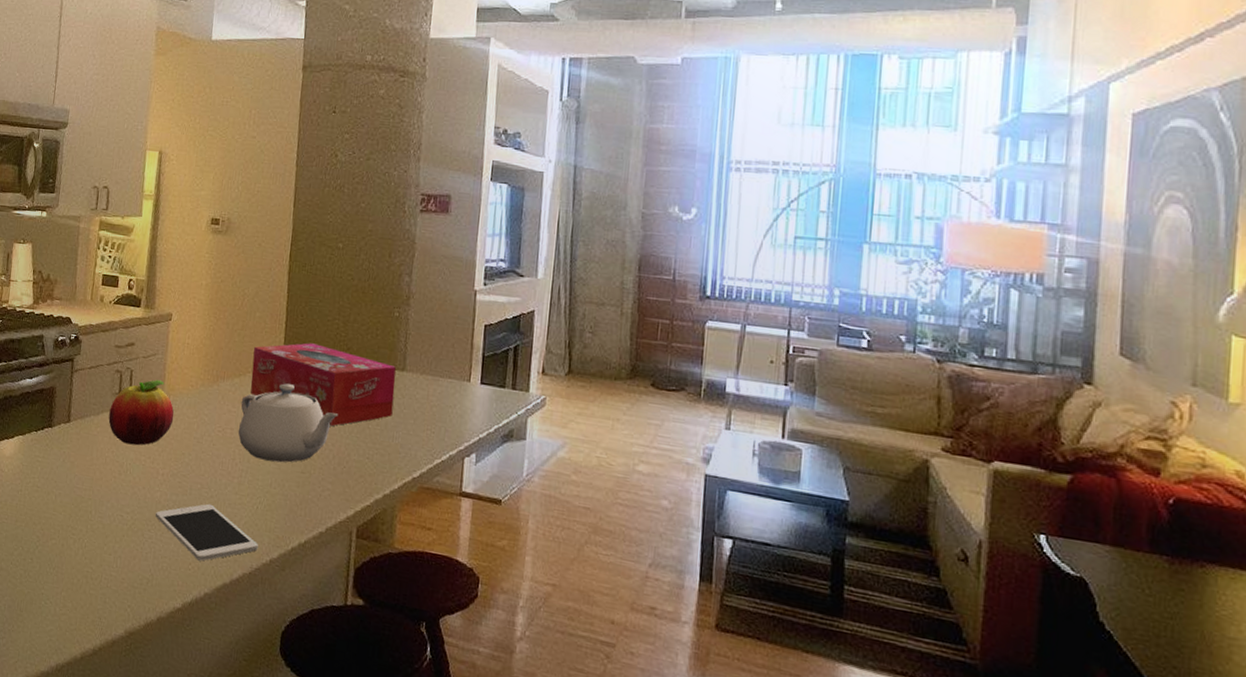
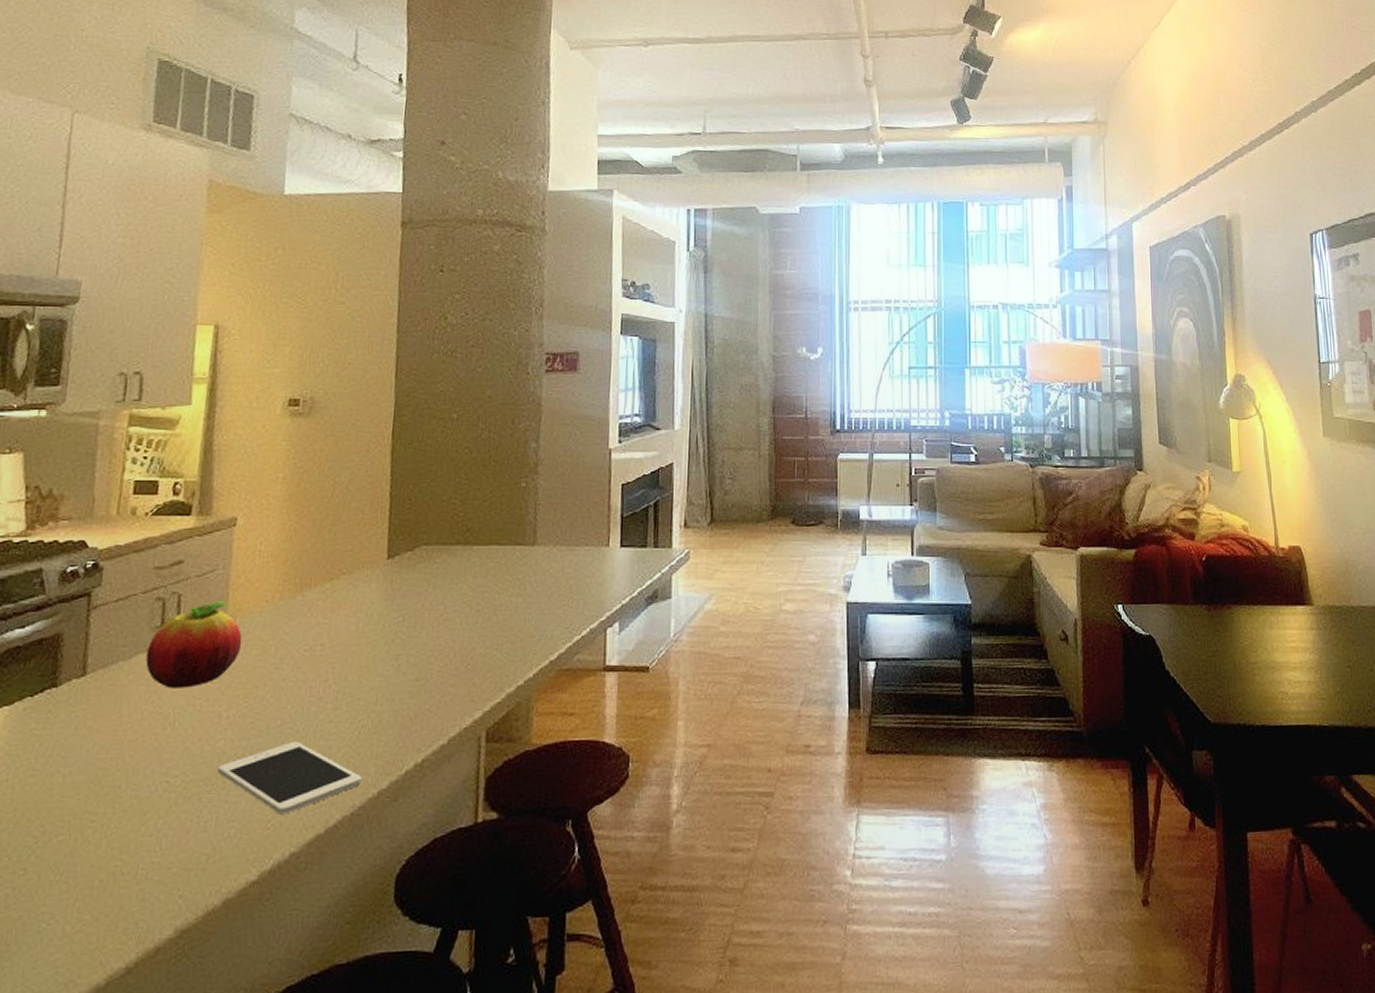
teapot: present [238,383,339,463] -> none [331,580,459,674]
tissue box: present [250,343,396,427] -> none [346,529,526,621]

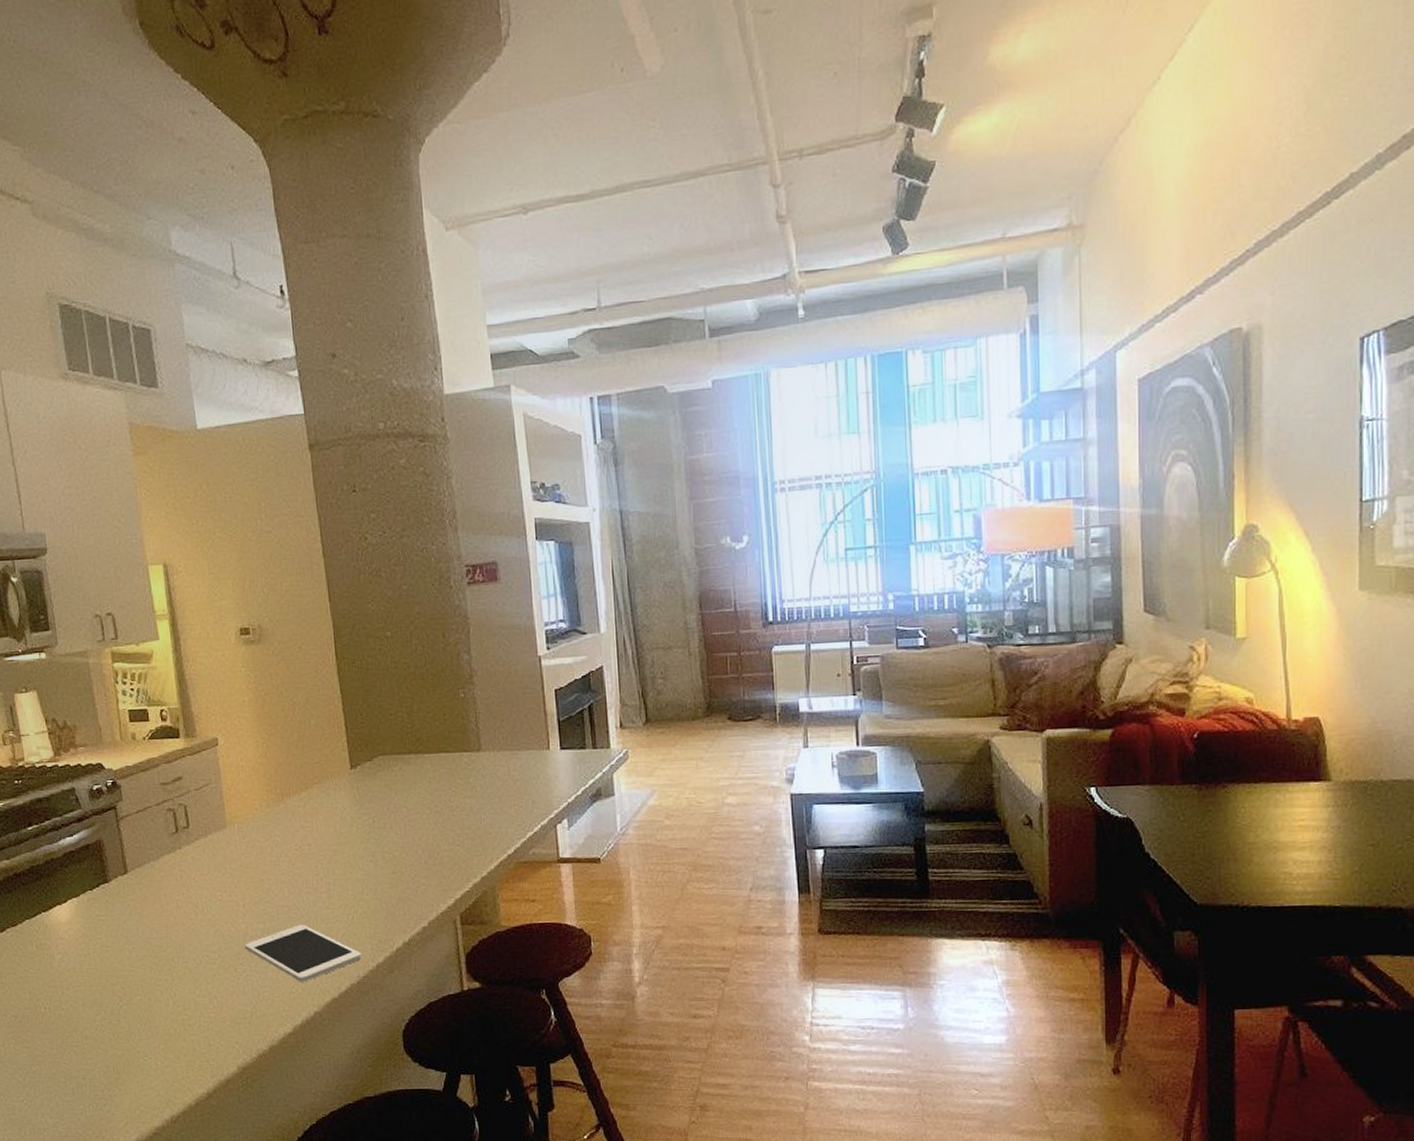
fruit: present [145,601,243,689] -> none [169,810,244,883]

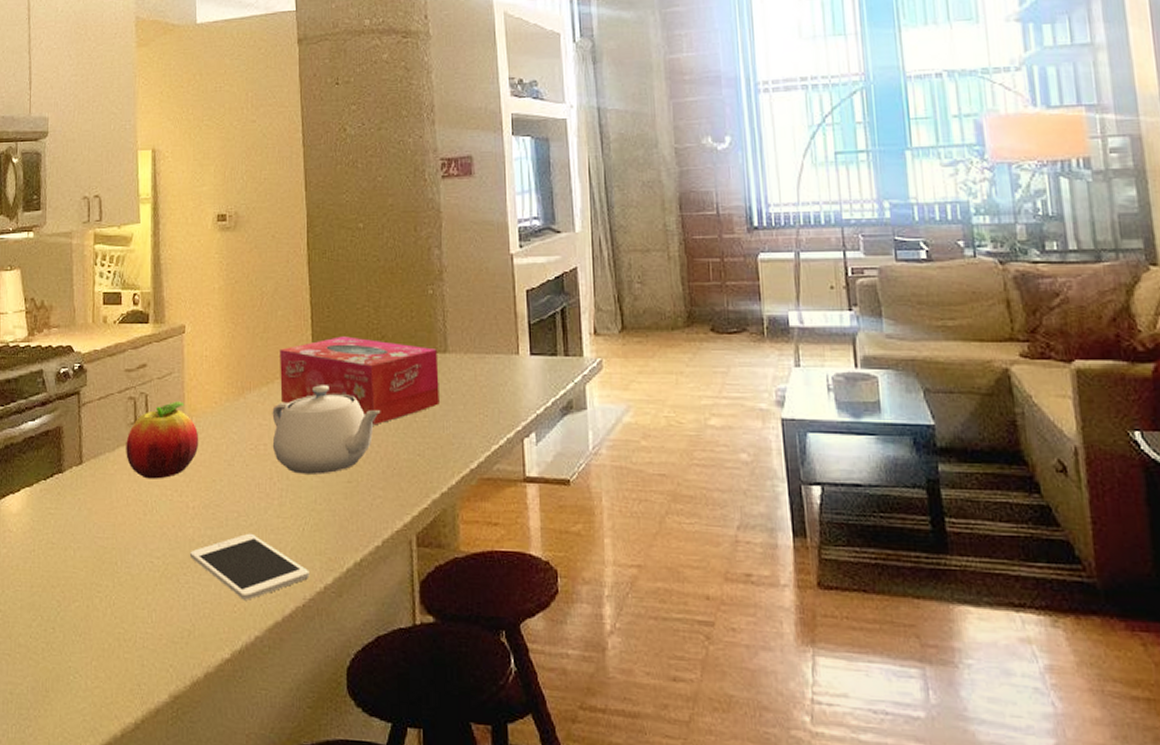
fruit: none [169,810,244,883] -> present [126,402,199,479]
teapot: none [313,787,420,869] -> present [272,385,381,474]
tissue box: none [316,741,476,822] -> present [280,336,440,426]

